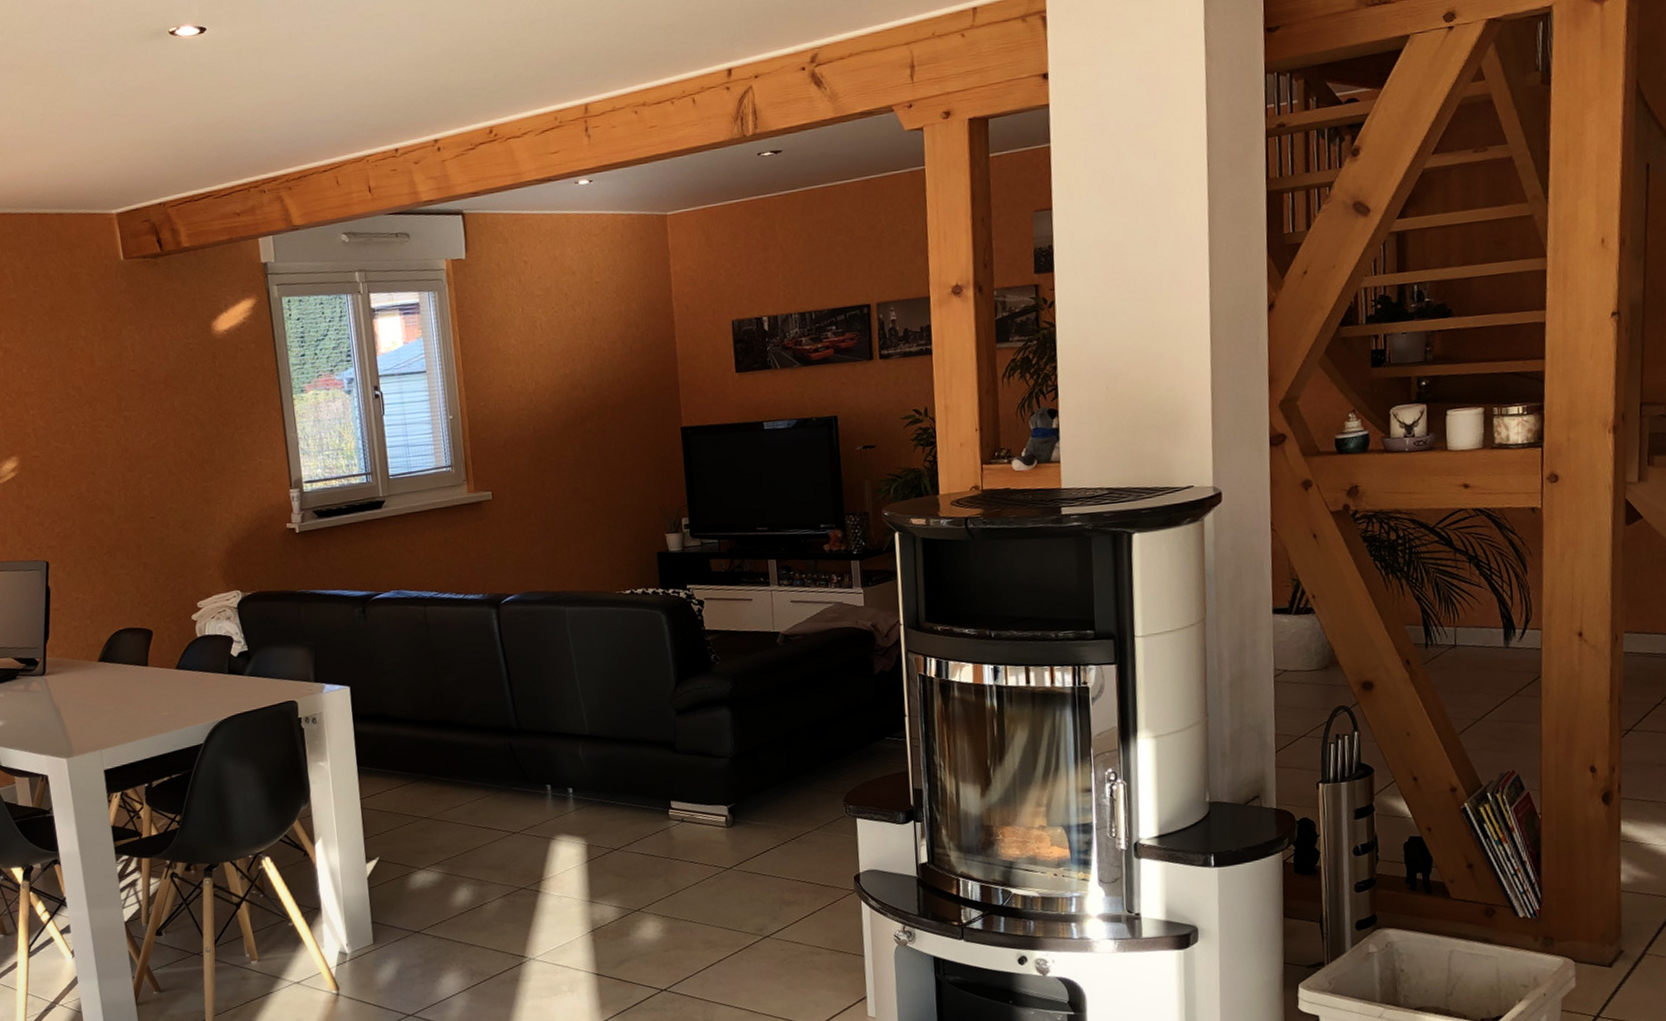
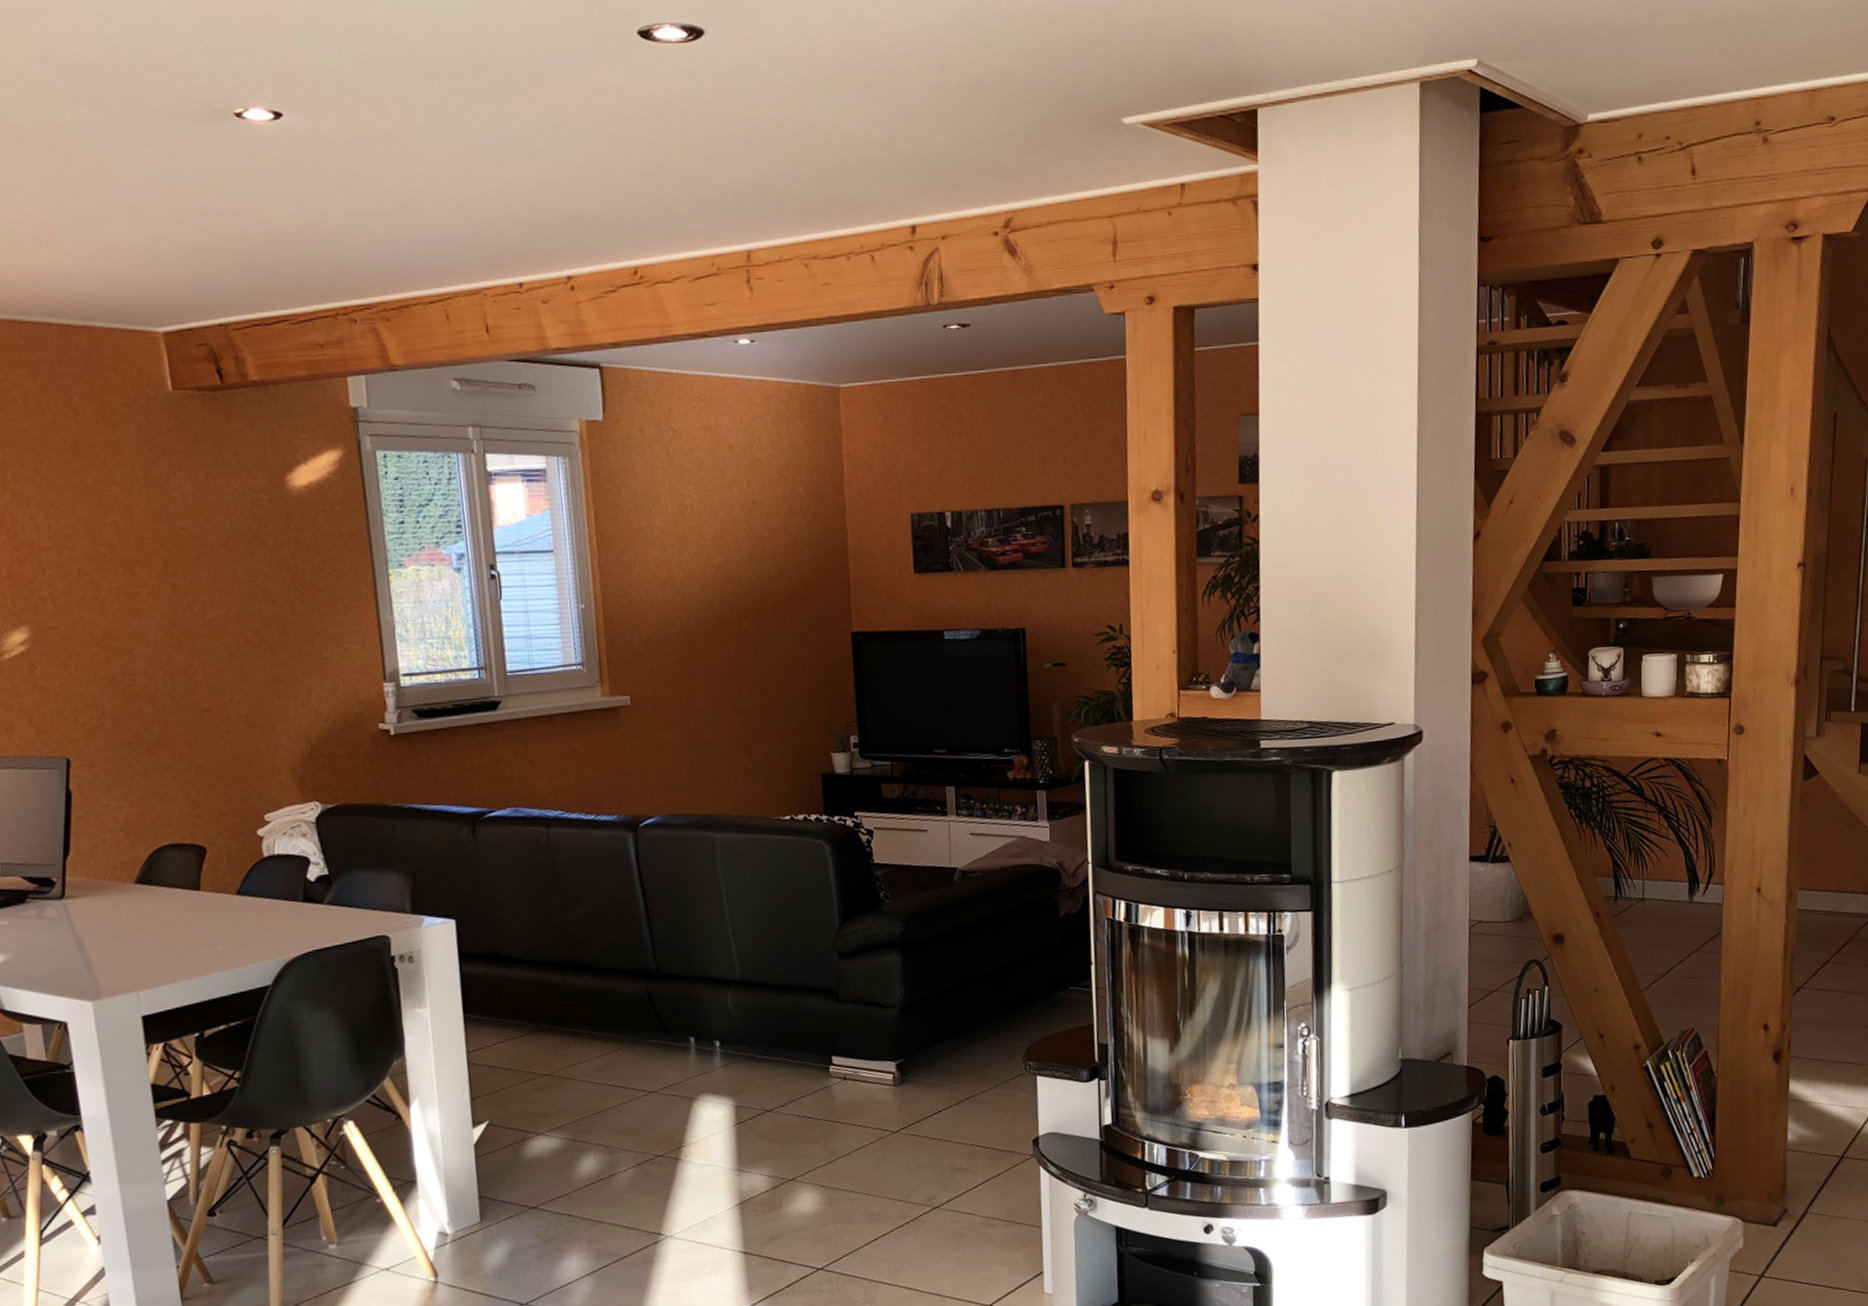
bowl: none [1453,327,1531,367] -> present [1650,573,1724,612]

